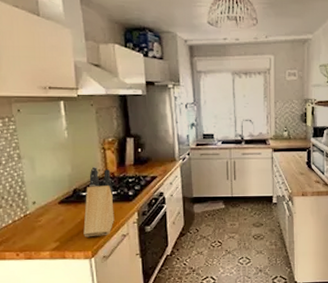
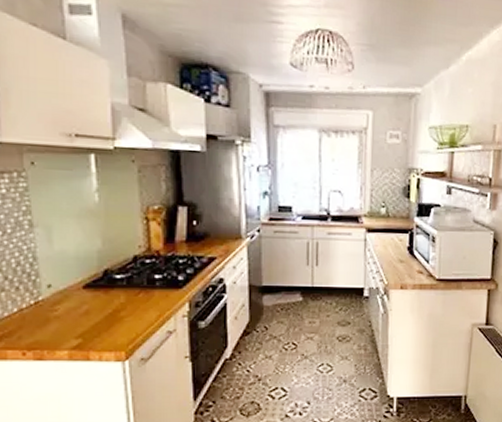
knife block: present [83,166,114,238] -> none [115,241,158,334]

